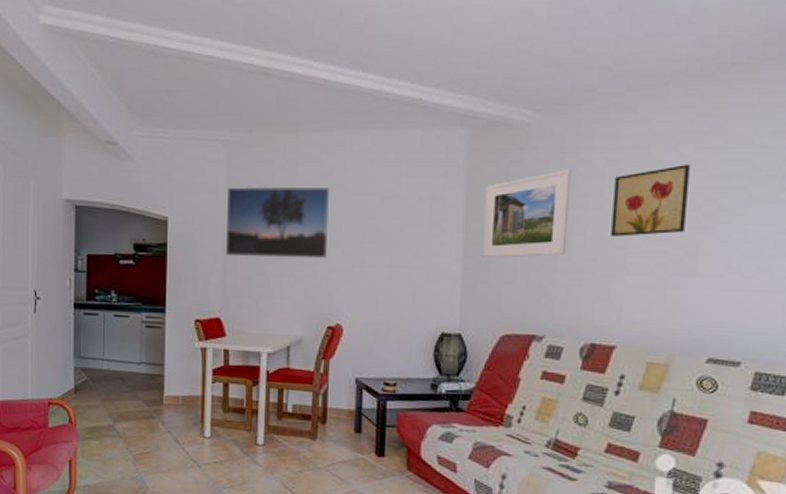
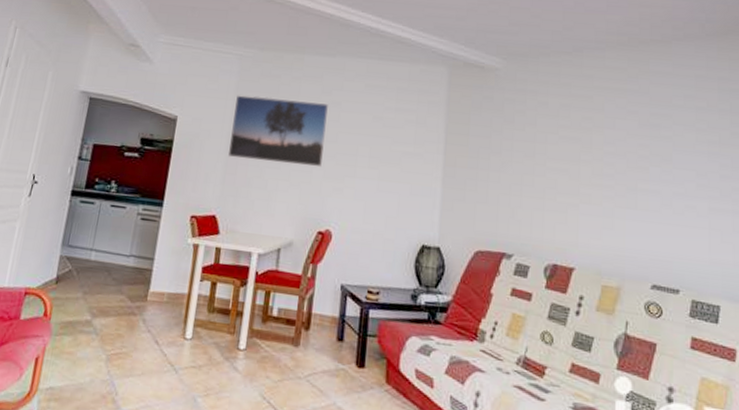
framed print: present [481,170,572,258] -> none [458,109,533,182]
wall art: present [611,165,690,237] -> none [566,114,625,171]

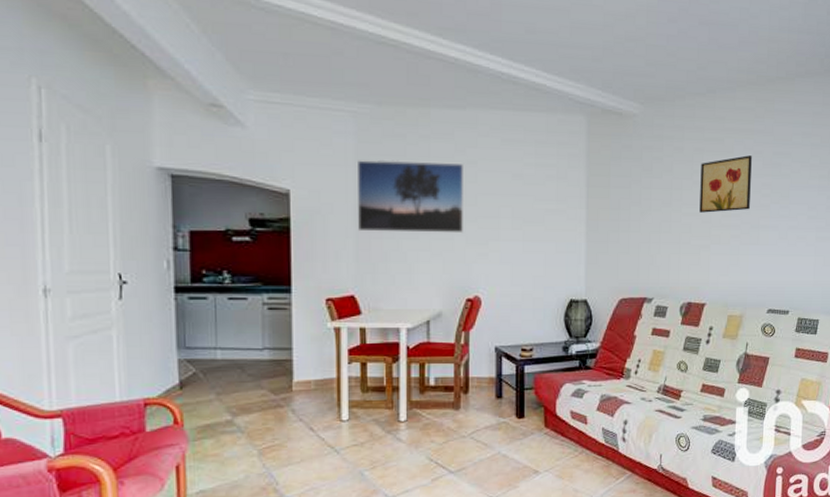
wall art: none [566,114,625,171] -> present [699,155,752,213]

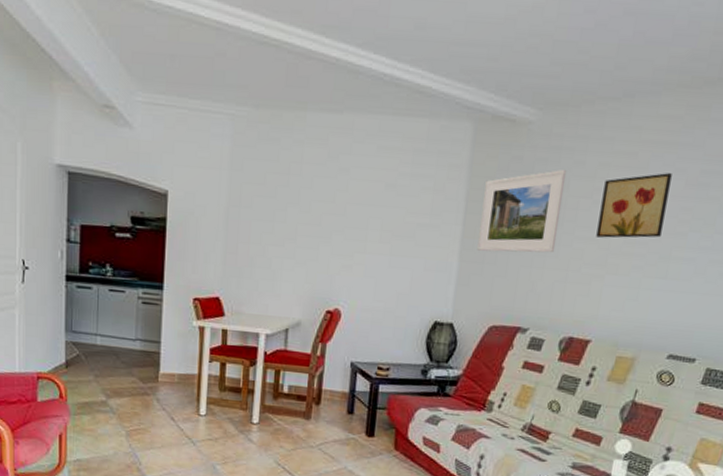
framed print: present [356,159,463,234] -> none [226,163,335,244]
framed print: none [601,156,670,231] -> present [477,170,567,253]

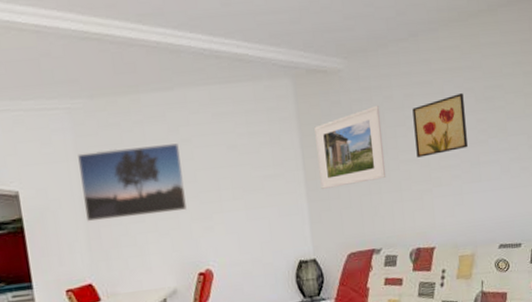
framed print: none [226,163,335,244] -> present [78,143,187,222]

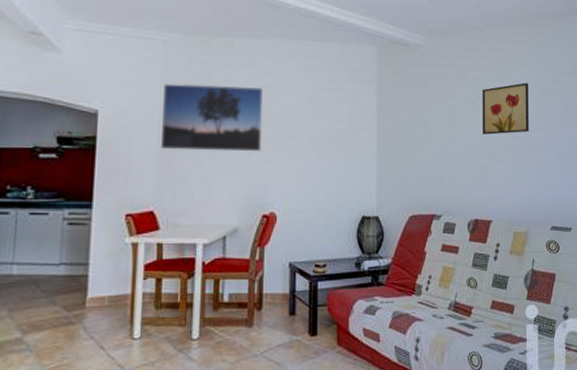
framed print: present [314,106,387,189] -> none [391,82,453,151]

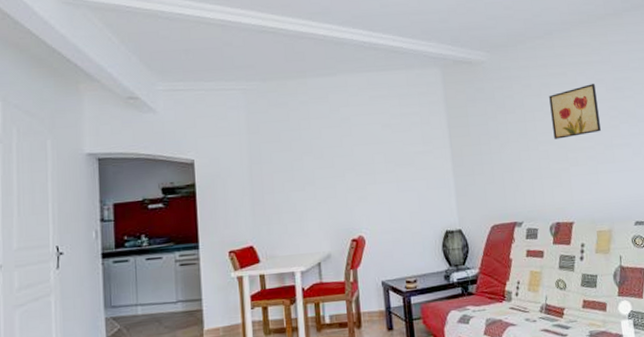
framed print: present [160,83,263,152] -> none [248,121,343,189]

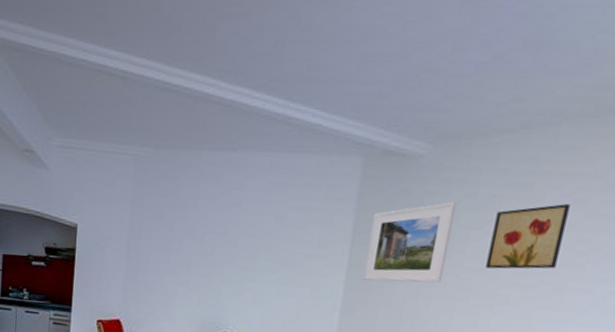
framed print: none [460,93,527,165] -> present [363,202,457,283]

